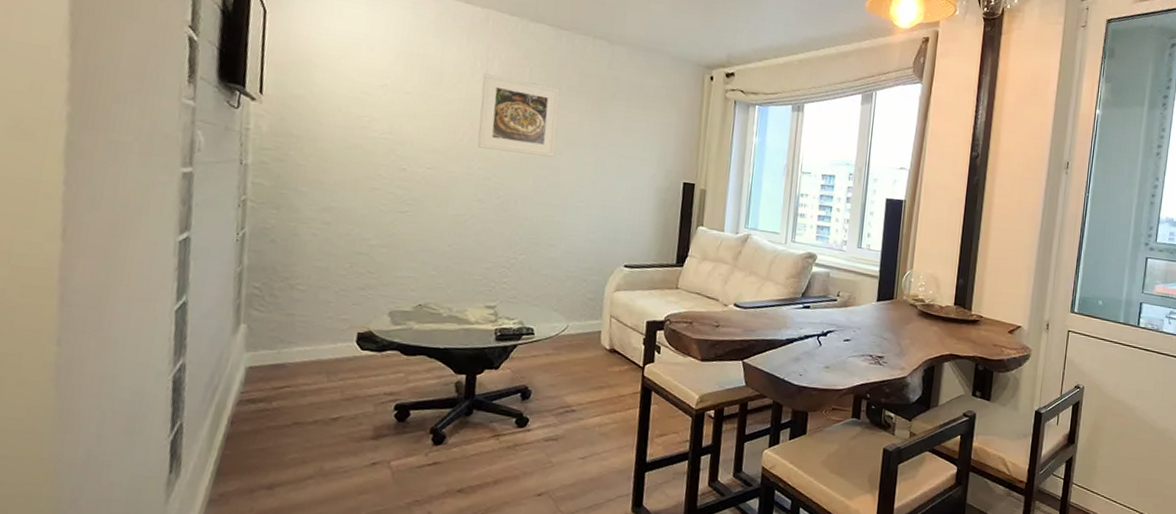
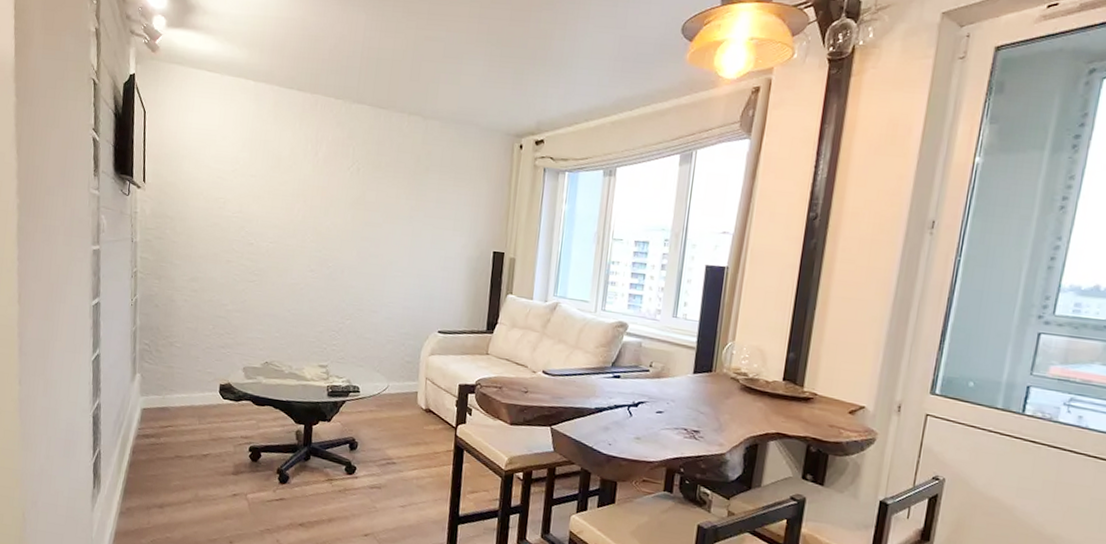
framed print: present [477,73,560,157] -> none [310,154,380,230]

